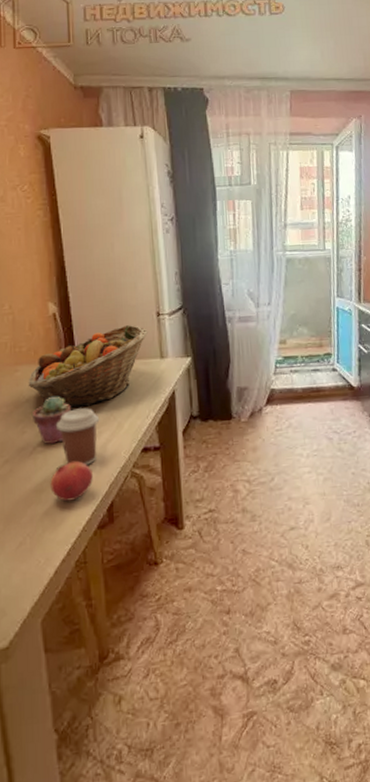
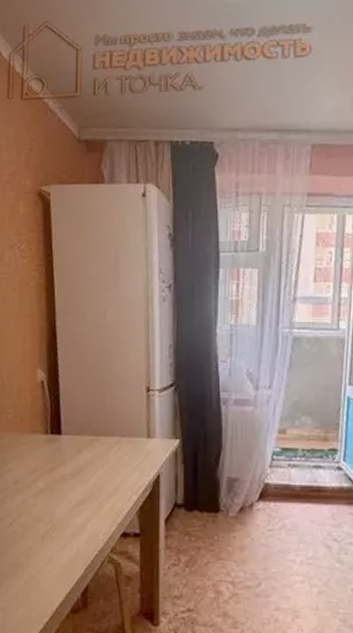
fruit basket: present [28,325,148,408] -> none [12,399,136,482]
potted succulent: present [33,396,71,444] -> none [14,467,52,517]
pomegranate: present [50,461,93,502] -> none [27,539,69,580]
coffee cup: present [56,408,100,466] -> none [37,483,80,545]

